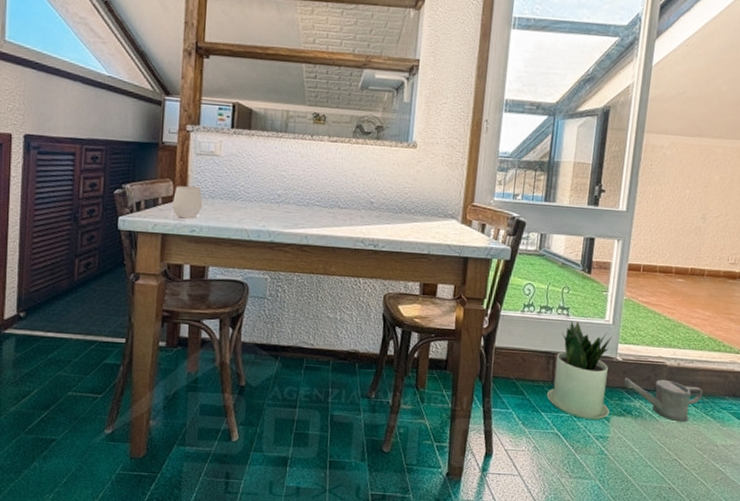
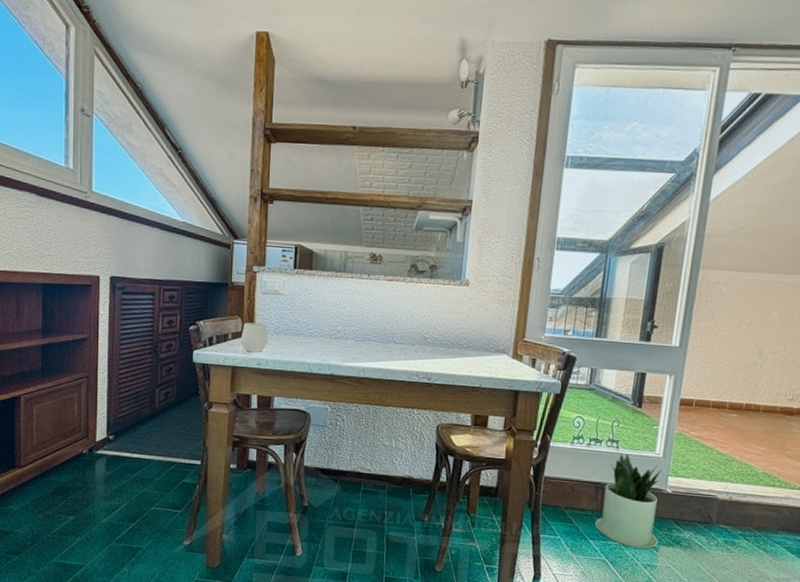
watering can: present [624,377,703,422] -> none [673,509,756,555]

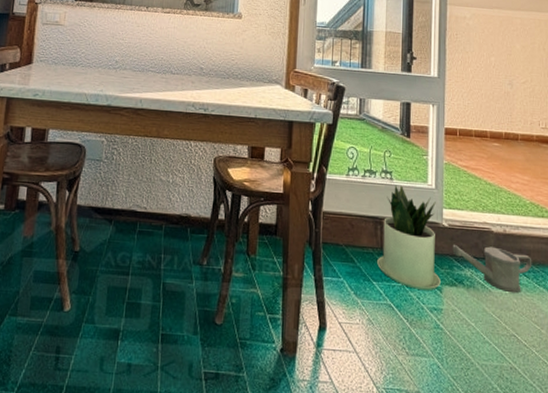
cup: present [241,322,268,353] -> none [18,52,46,84]
watering can: none [673,509,756,555] -> present [452,244,532,293]

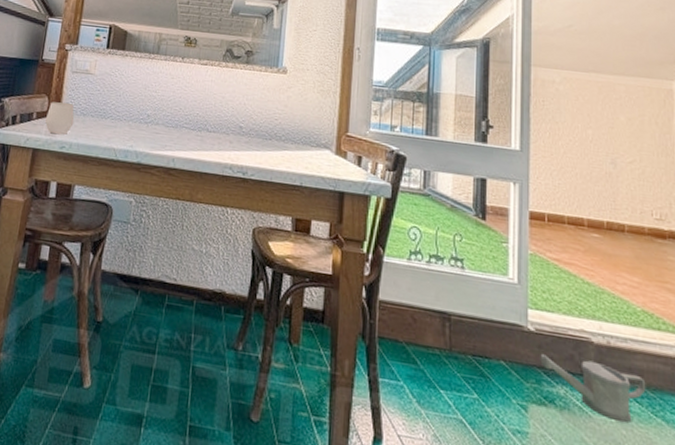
cup: none [18,52,46,84] -> present [45,101,74,135]
planter: present [377,185,441,290] -> none [445,276,526,408]

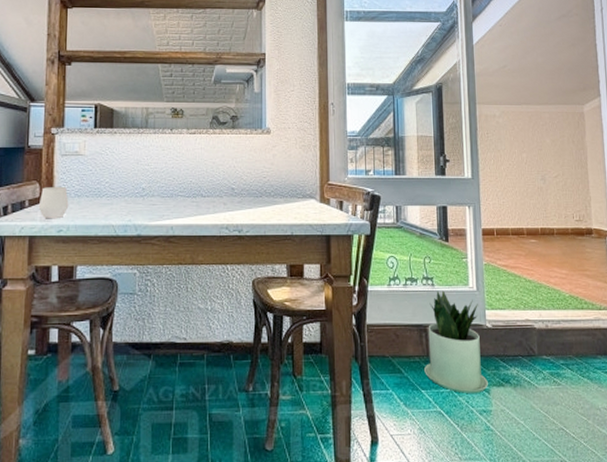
planter: none [445,276,526,408] -> present [424,290,488,393]
watering can: present [540,353,646,423] -> none [497,343,576,387]

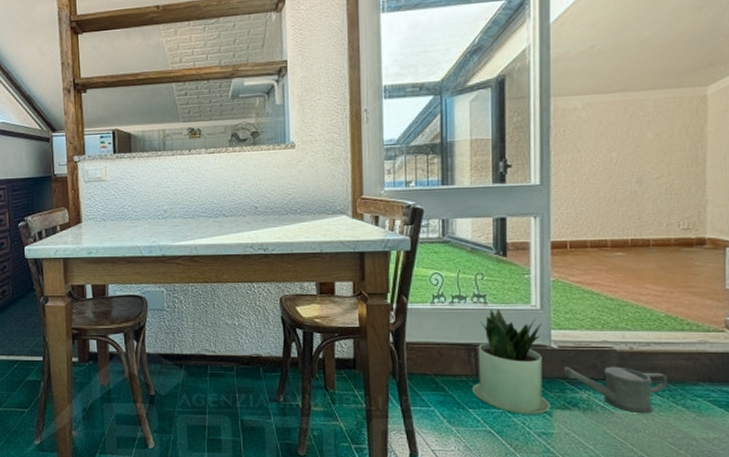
cup: present [39,187,69,219] -> none [69,212,96,242]
watering can: none [497,343,576,387] -> present [564,366,668,414]

